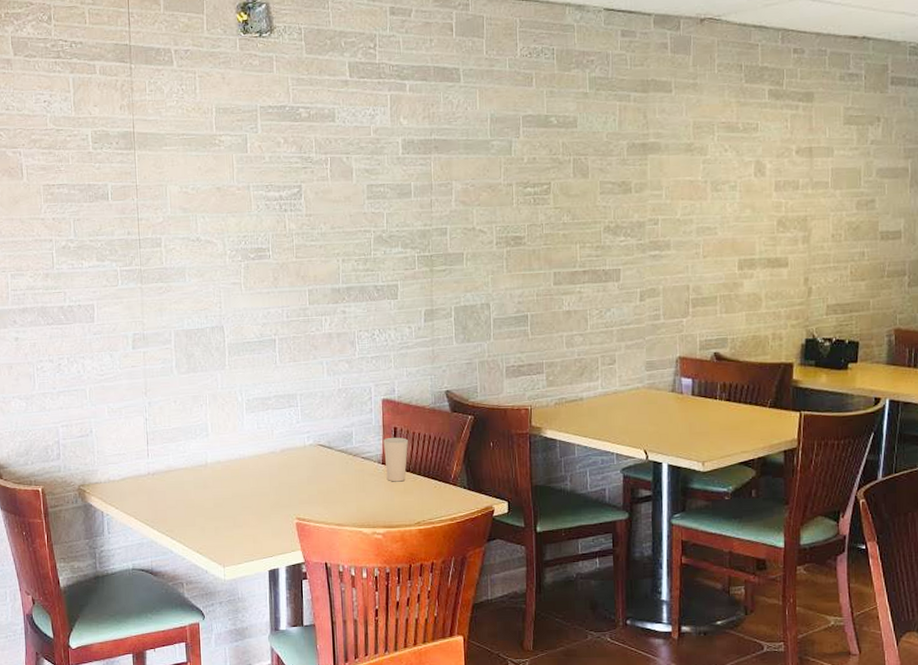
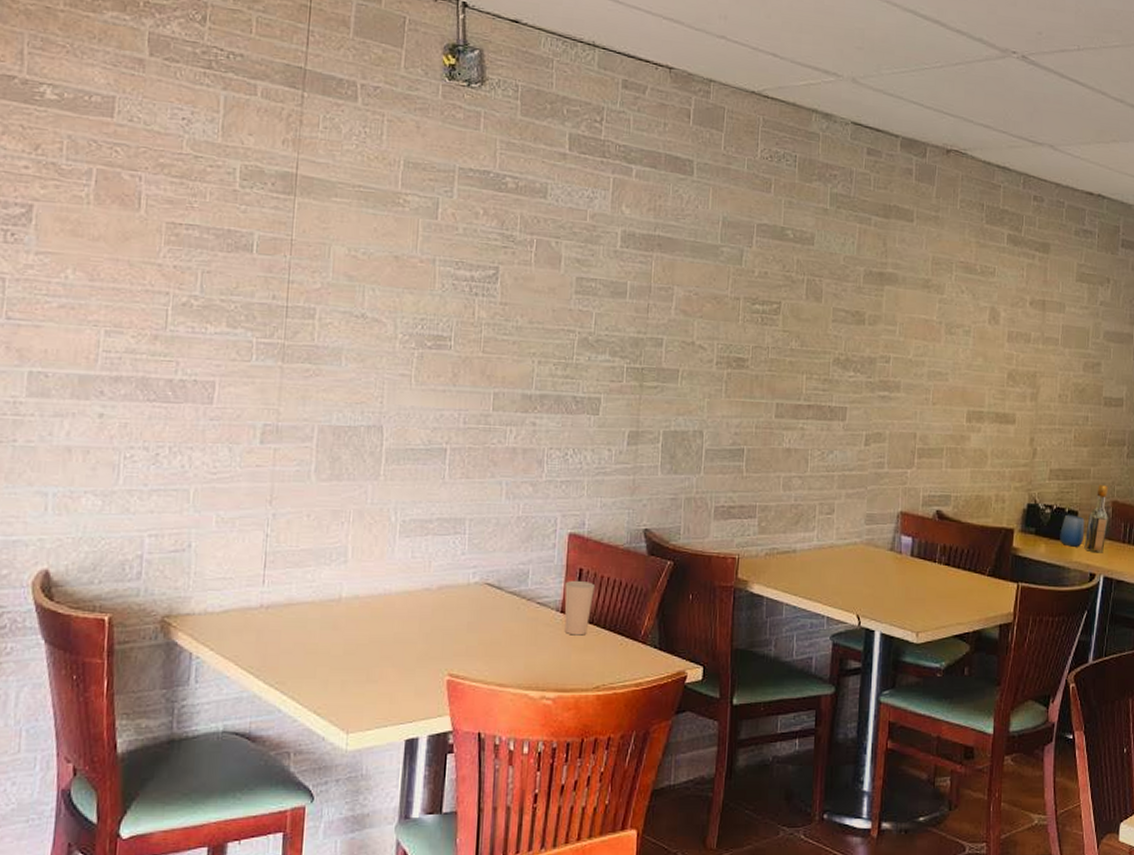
cup: none [841,345,867,375] -> present [1060,514,1085,547]
bottle: none [867,314,891,379] -> present [1084,484,1109,553]

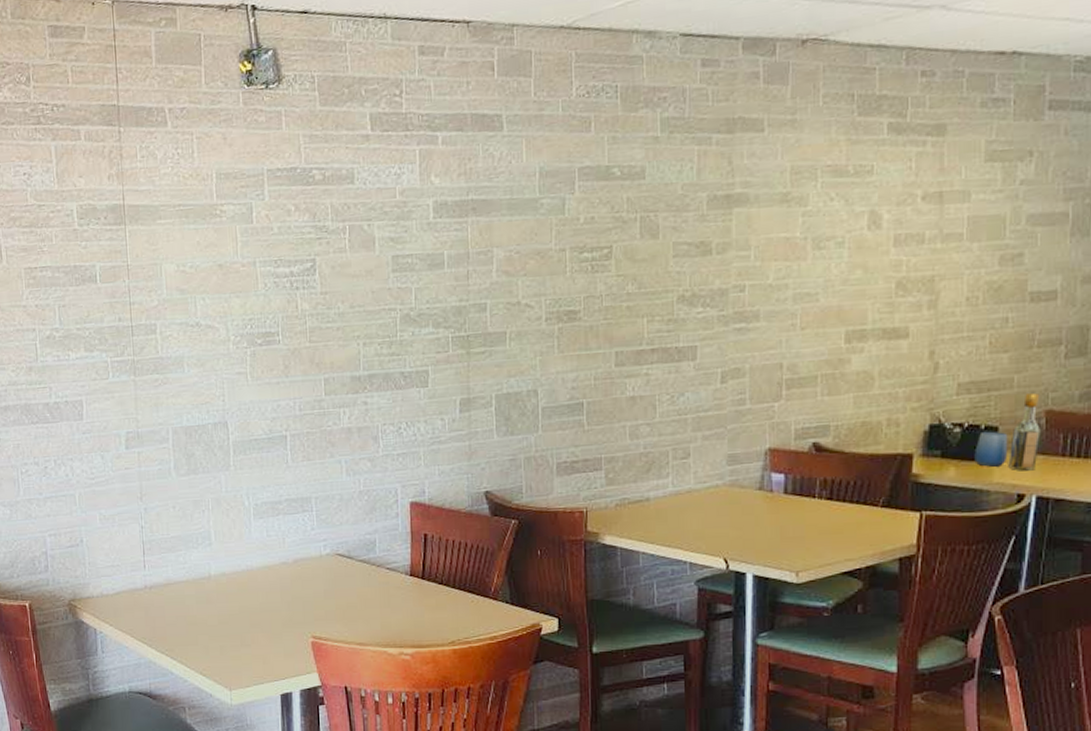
cup: present [564,581,596,636] -> none [412,545,442,596]

